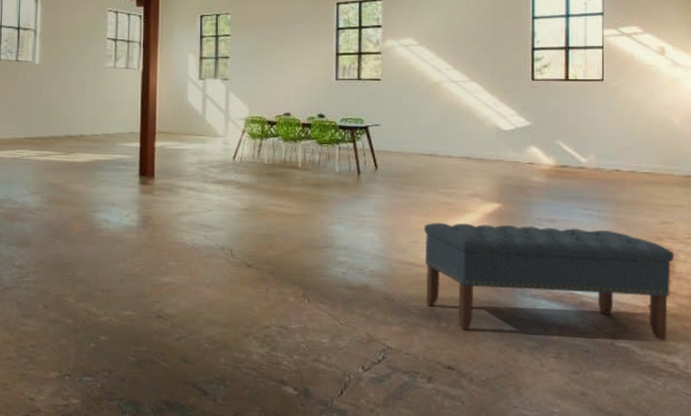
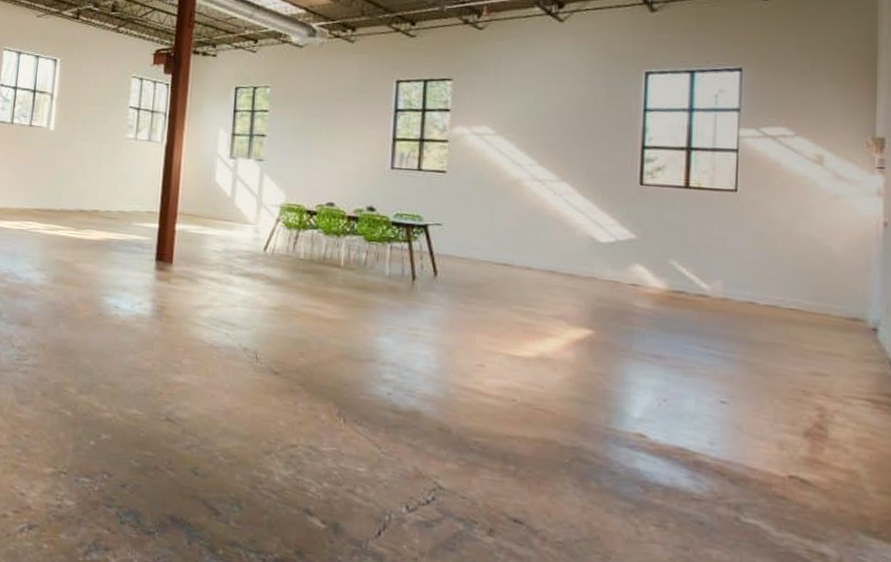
bench: present [423,222,675,340] -> none [490,344,829,523]

